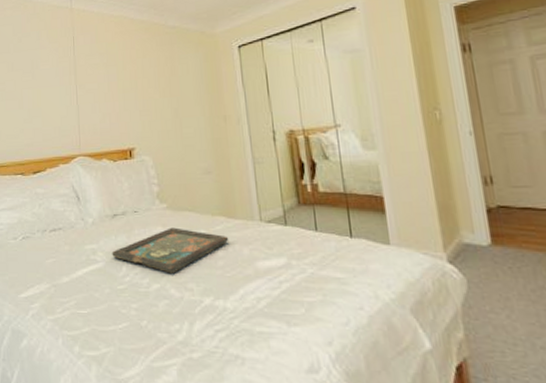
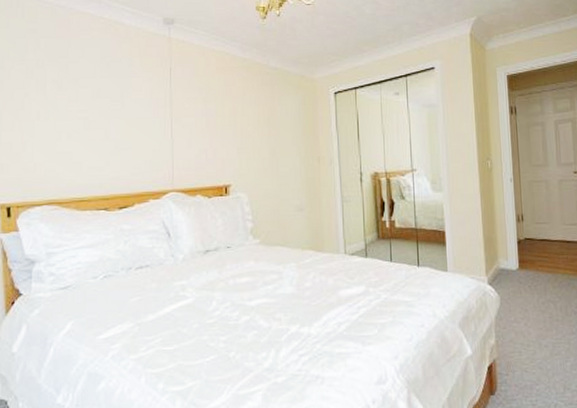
decorative tray: present [112,227,229,273] -> none [202,262,317,305]

